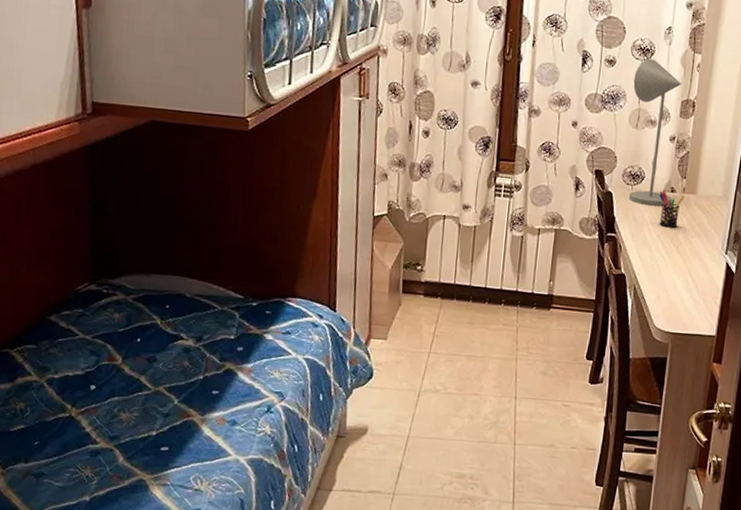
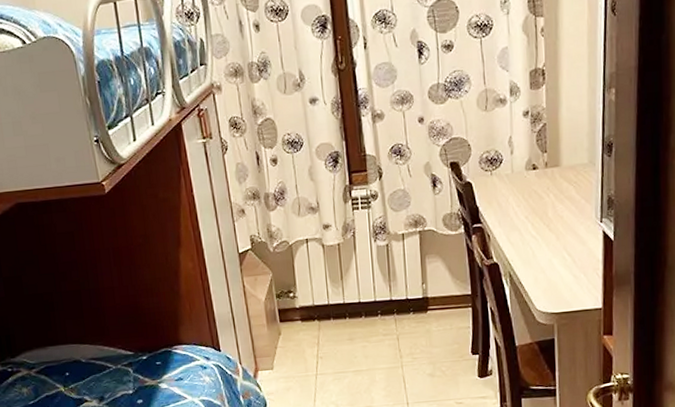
desk lamp: present [629,58,682,207] -> none [475,33,535,189]
pen holder: present [659,190,685,228] -> none [521,168,549,207]

